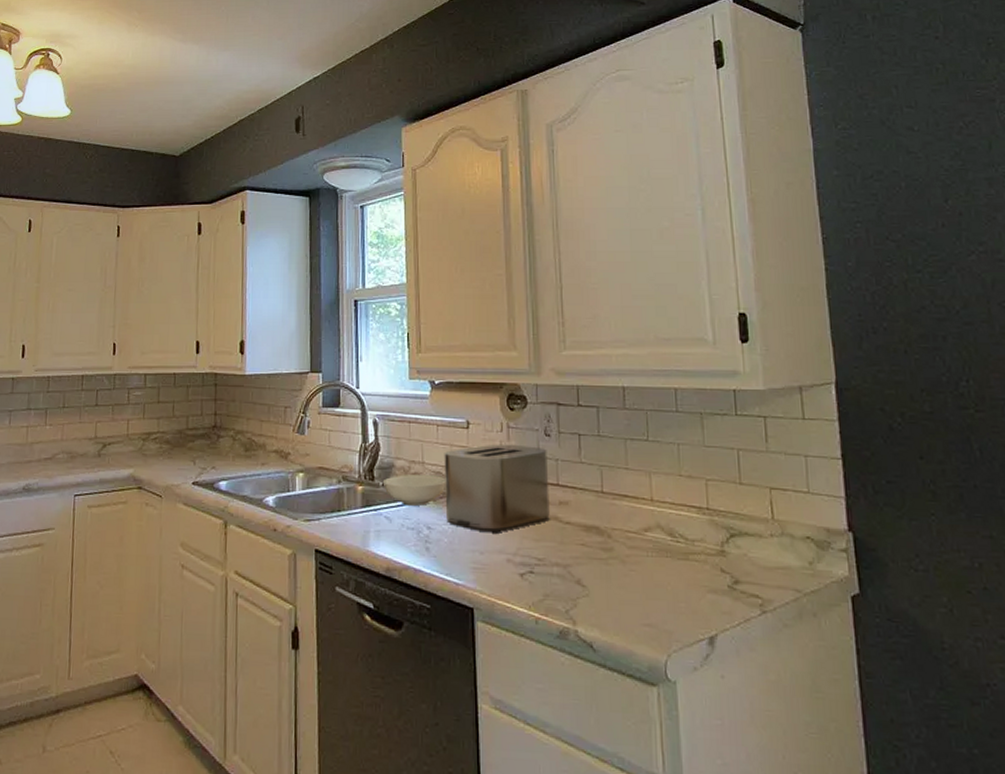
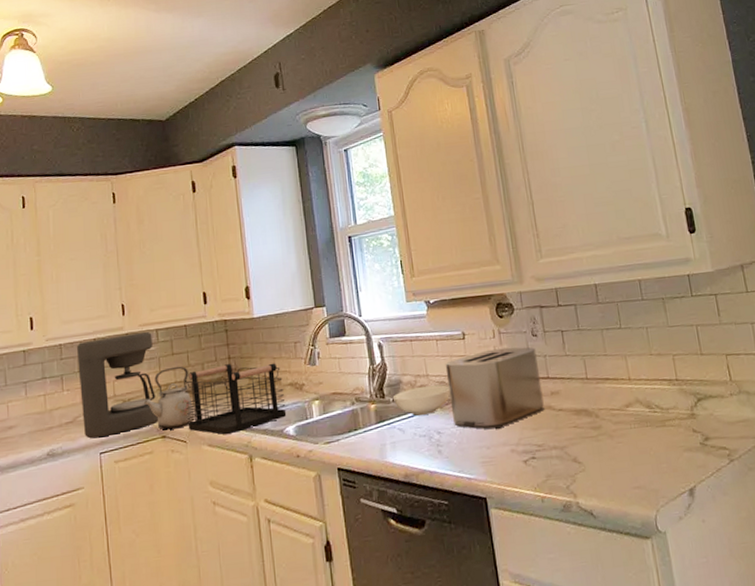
coffee maker: none [61,374,140,479] -> present [76,331,159,439]
kettle: none [123,415,174,482] -> present [143,366,195,430]
dish rack: none [165,420,268,495] -> present [184,363,287,434]

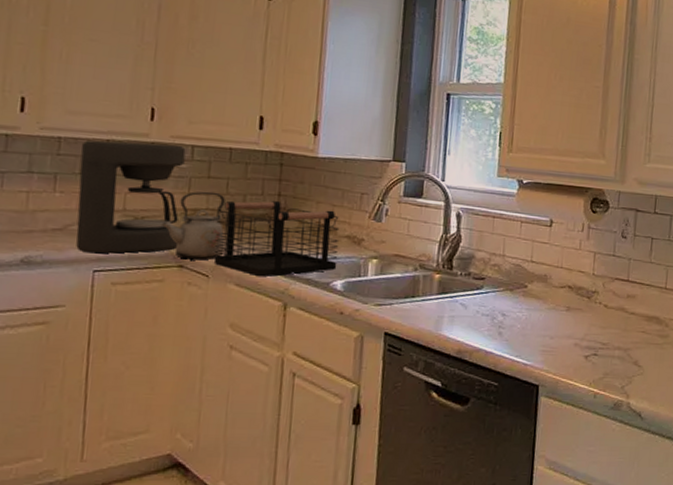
bowl: present [392,385,451,416] -> none [461,265,525,295]
toaster: present [445,347,545,429] -> none [521,242,622,321]

